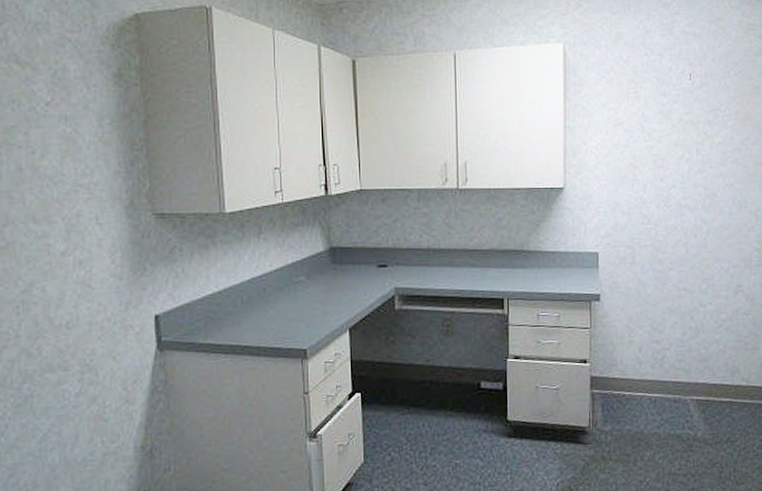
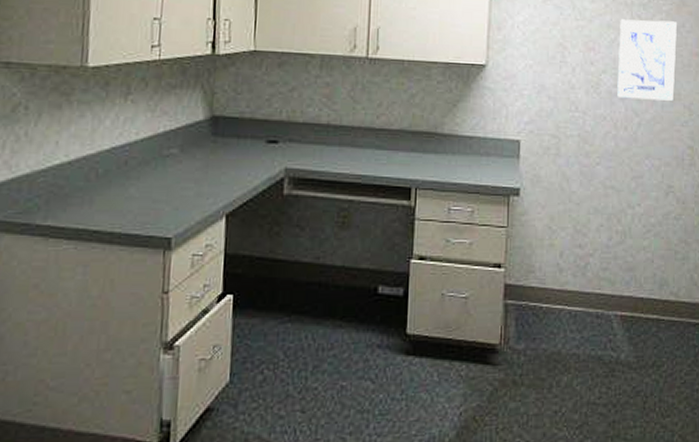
wall art: none [686,135,742,210] -> present [617,19,677,101]

